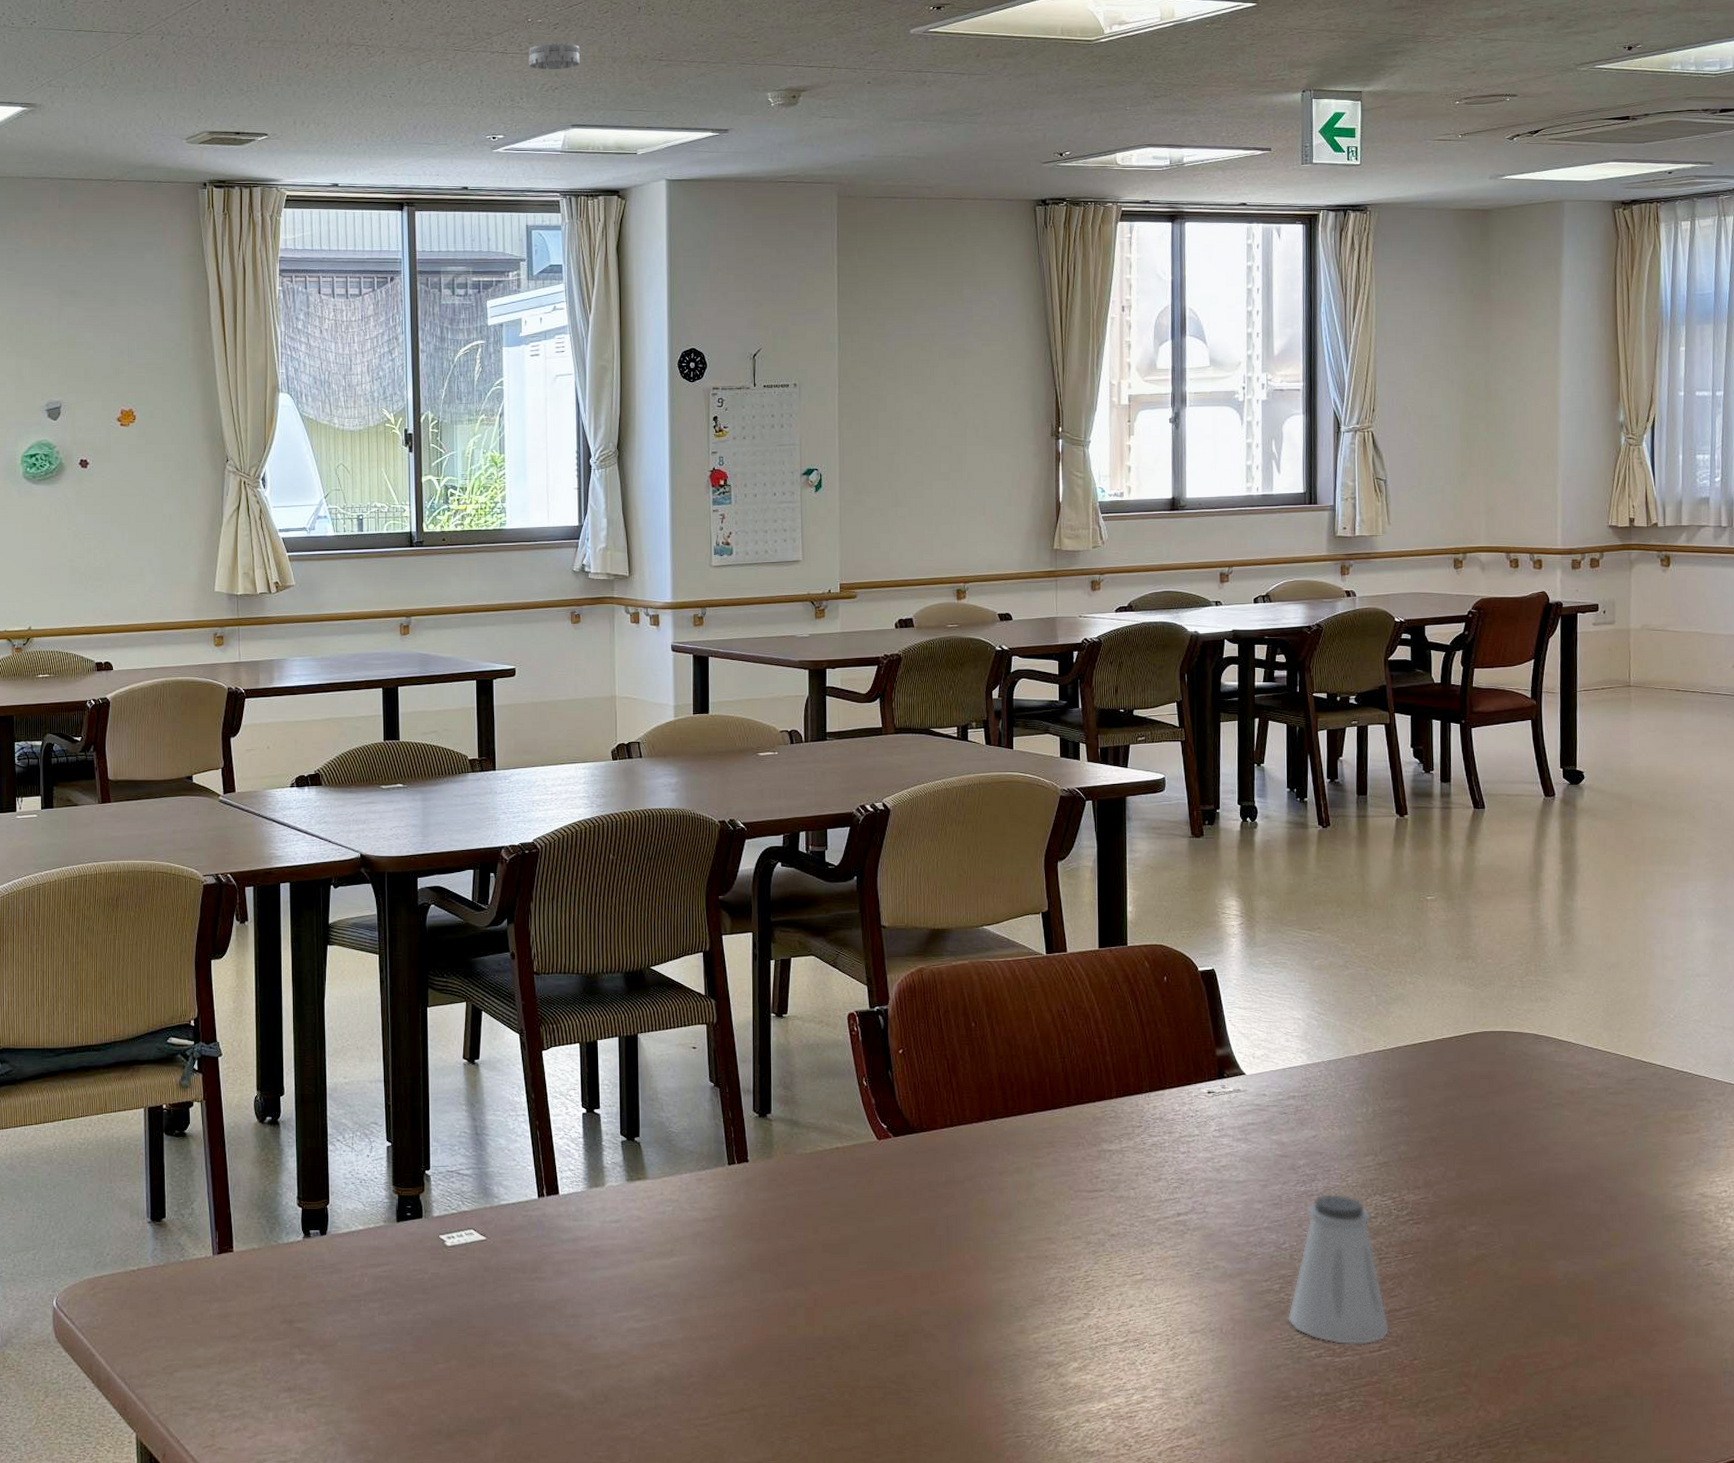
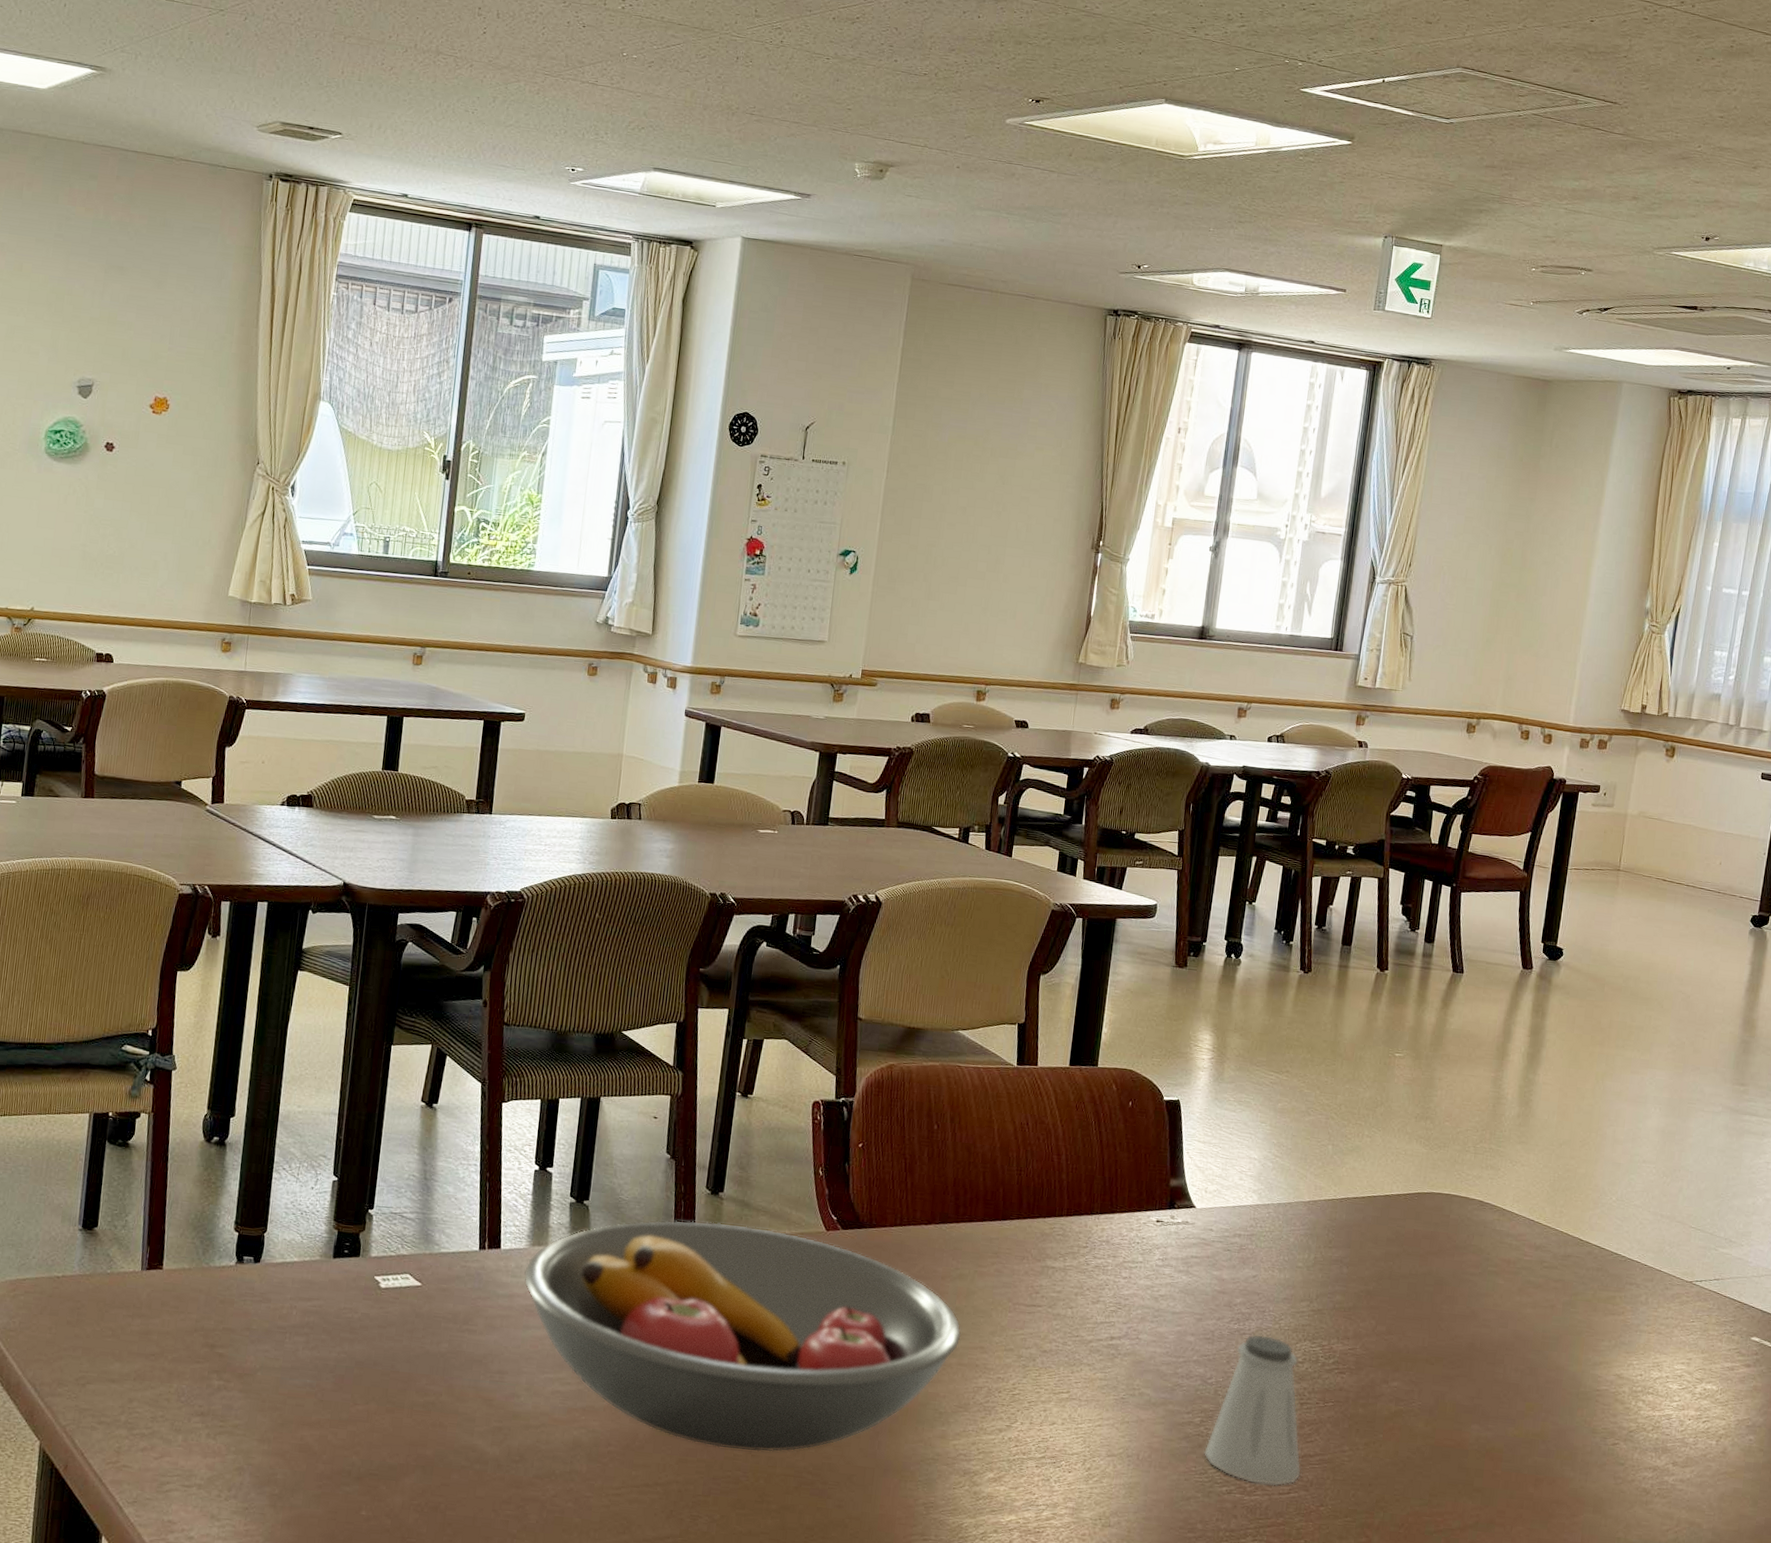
smoke detector: present [529,43,580,69] -> none [618,80,672,110]
fruit bowl: none [584,1144,1027,1368] -> present [523,1220,962,1452]

